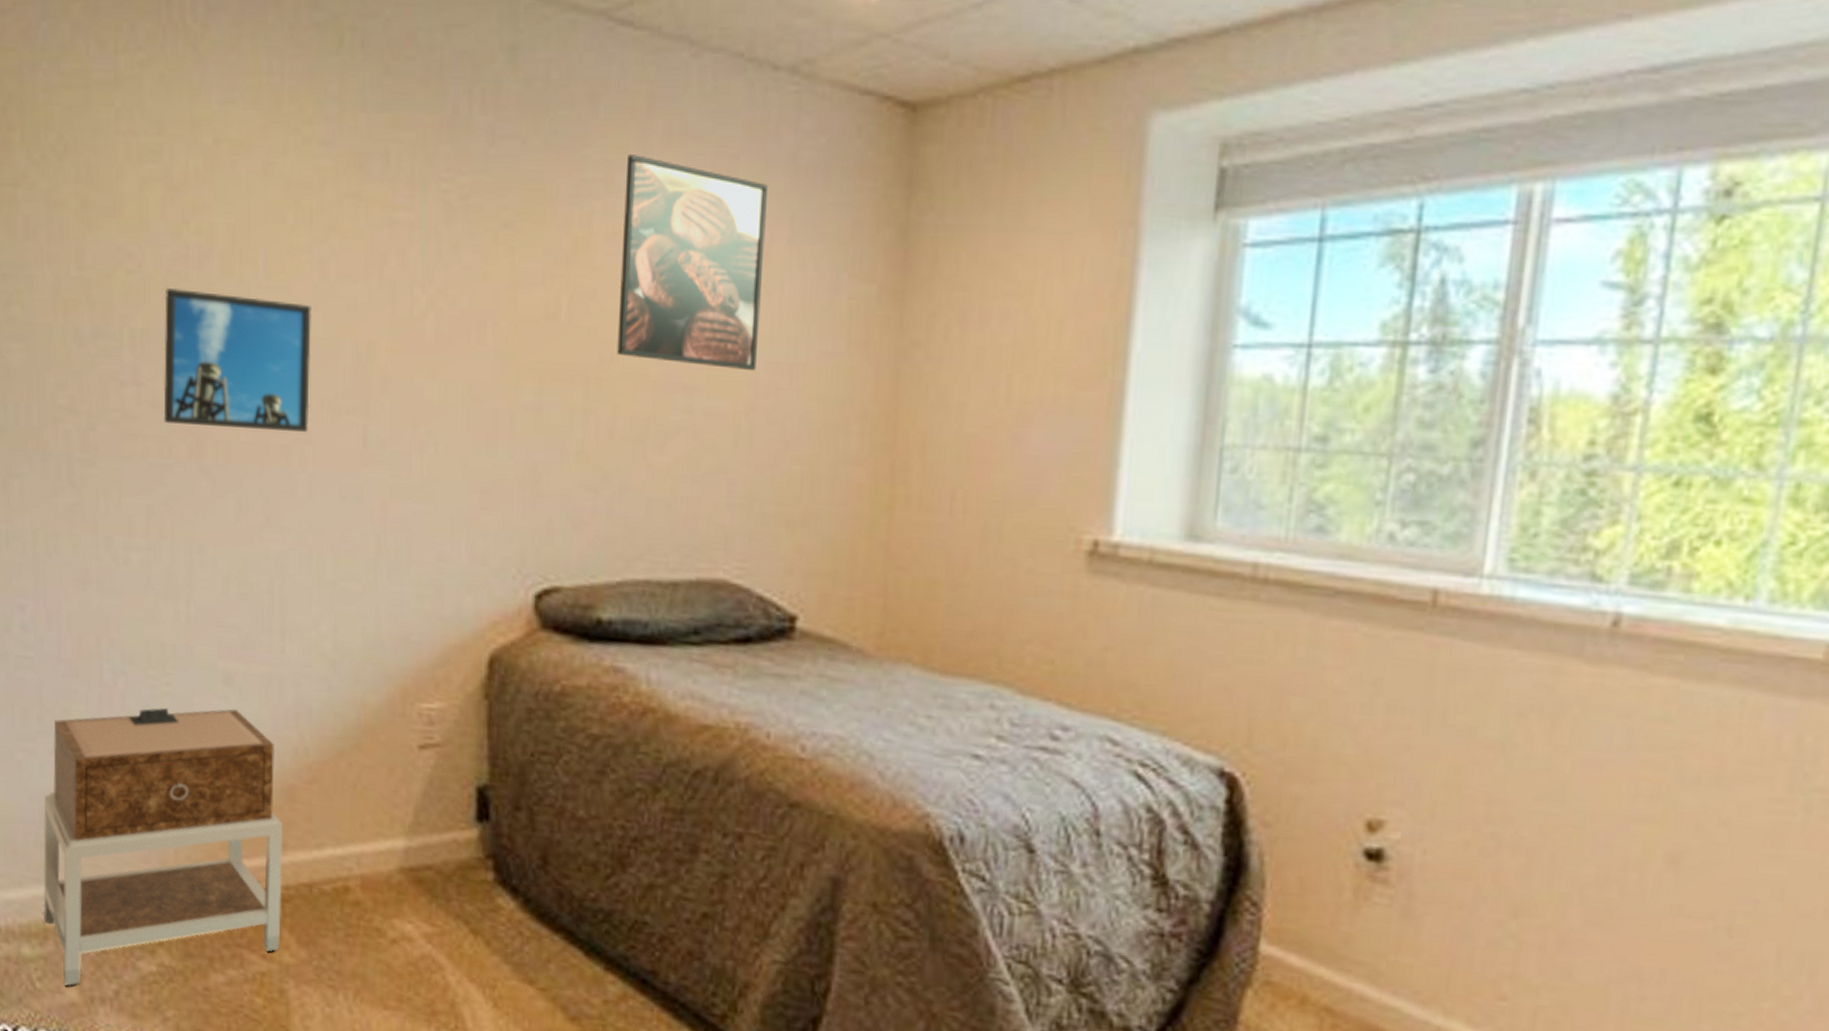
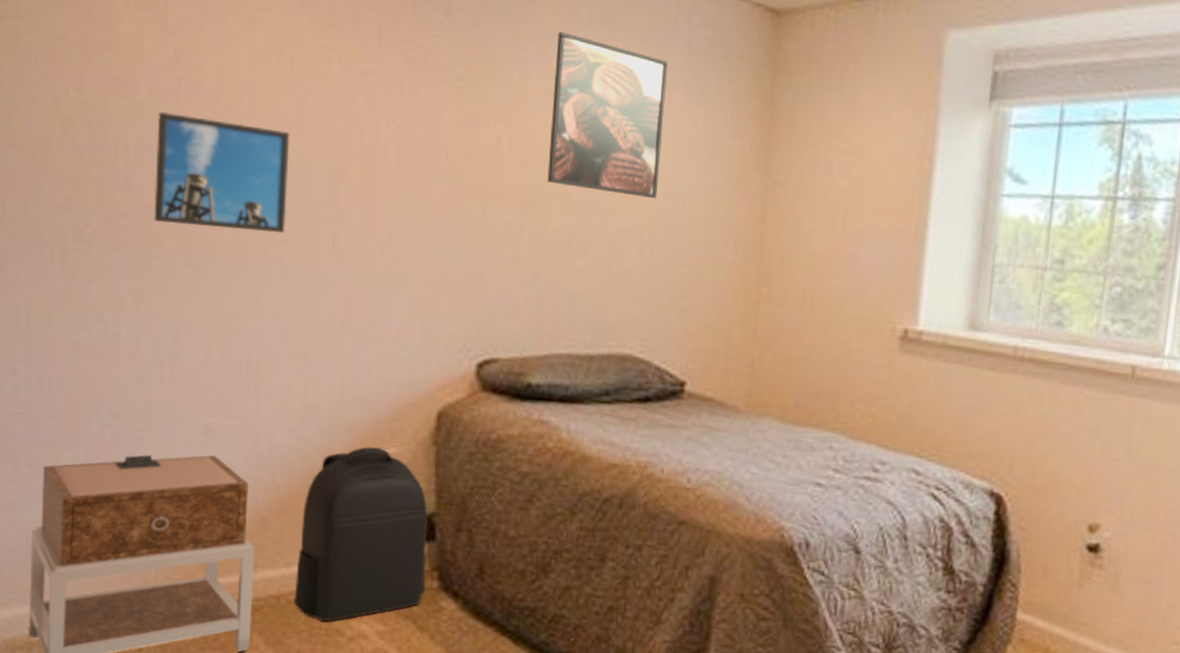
backpack: none [328,699,480,919] -> present [294,446,428,622]

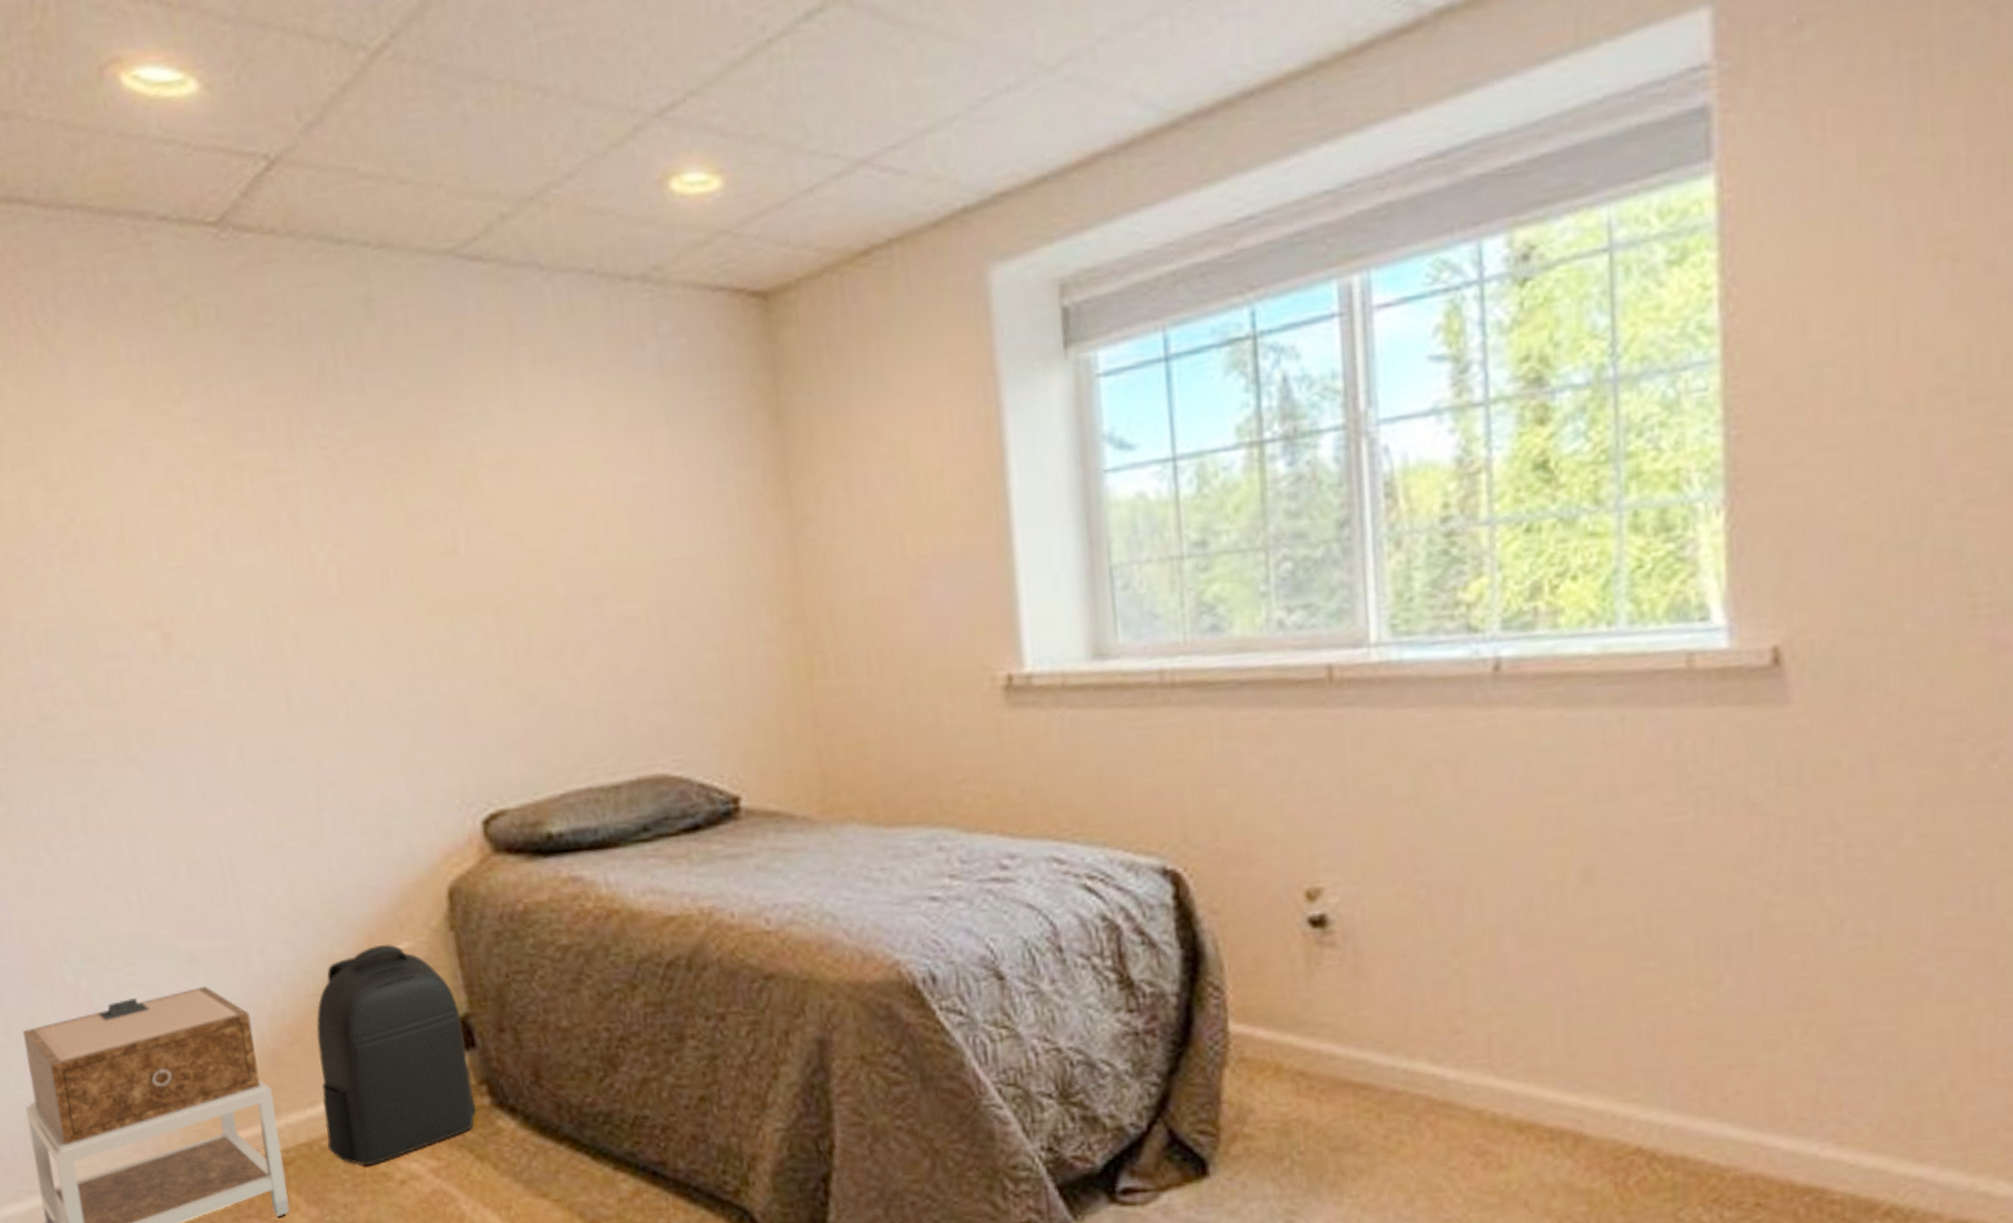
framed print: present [154,111,290,233] -> none [62,579,230,719]
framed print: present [547,32,667,199] -> none [498,382,659,578]

